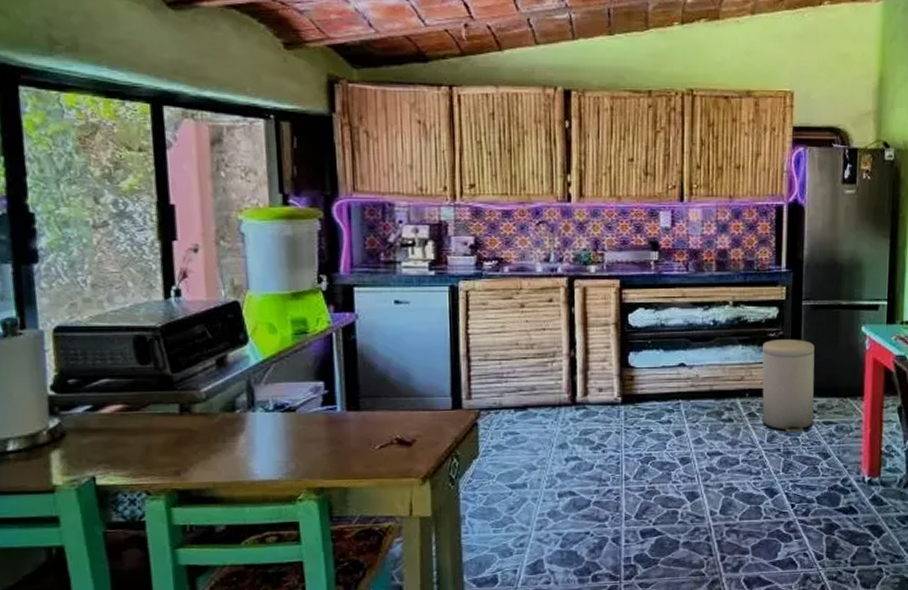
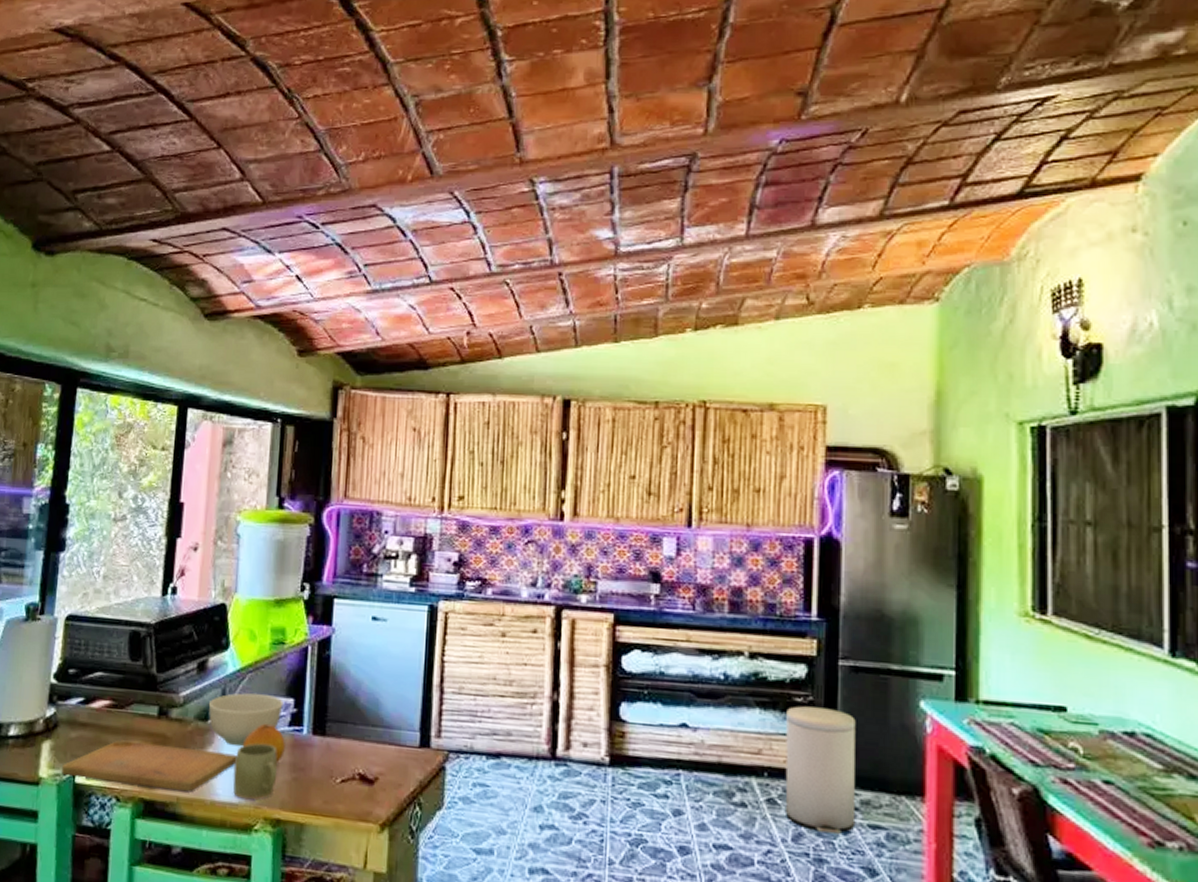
cutting board: none [78,437,272,480] -> present [62,740,237,792]
bowl: none [233,381,314,431] -> present [208,693,283,747]
mug: none [269,424,316,475] -> present [233,743,278,800]
fruit: none [277,406,320,439] -> present [243,723,285,762]

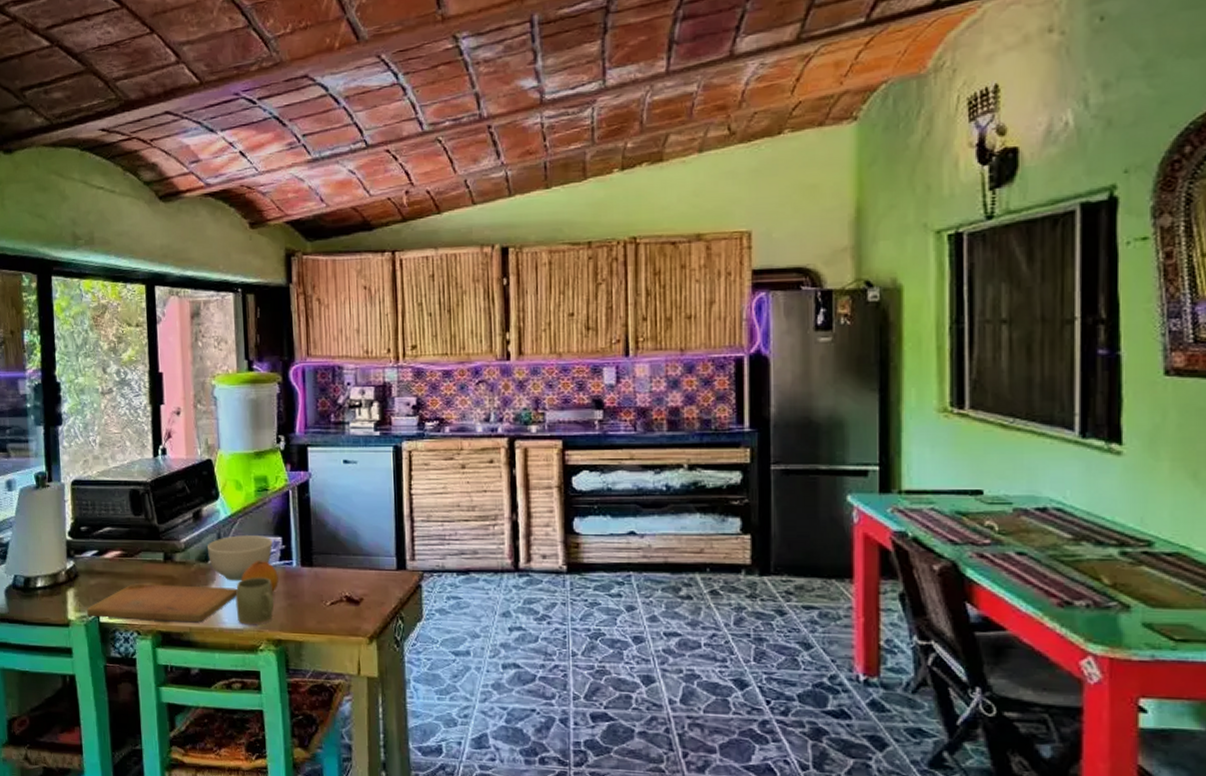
pedal bin: present [785,706,856,834] -> none [725,508,791,617]

